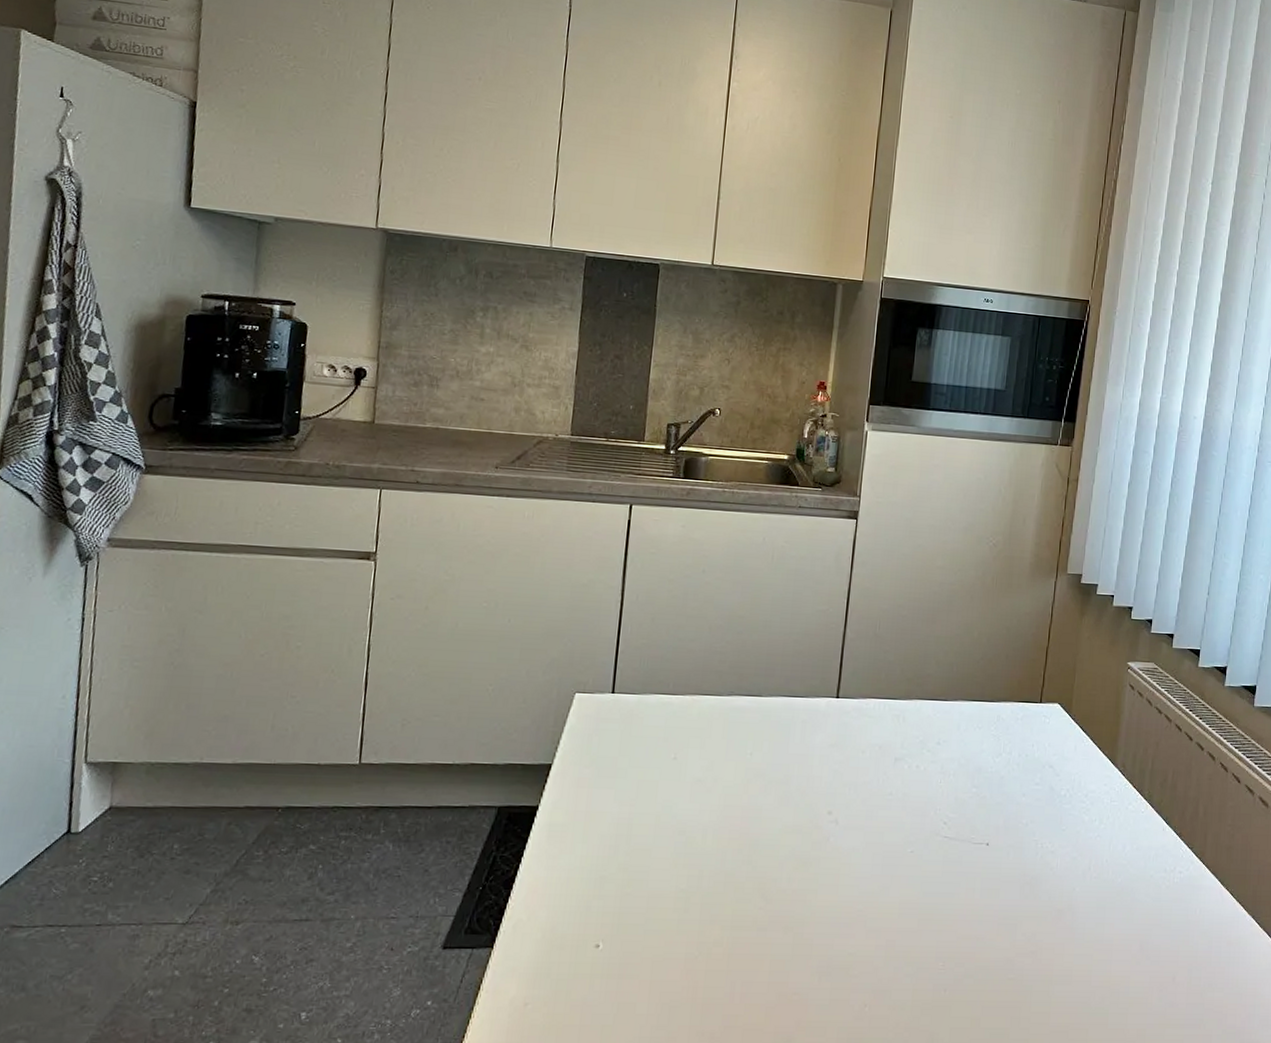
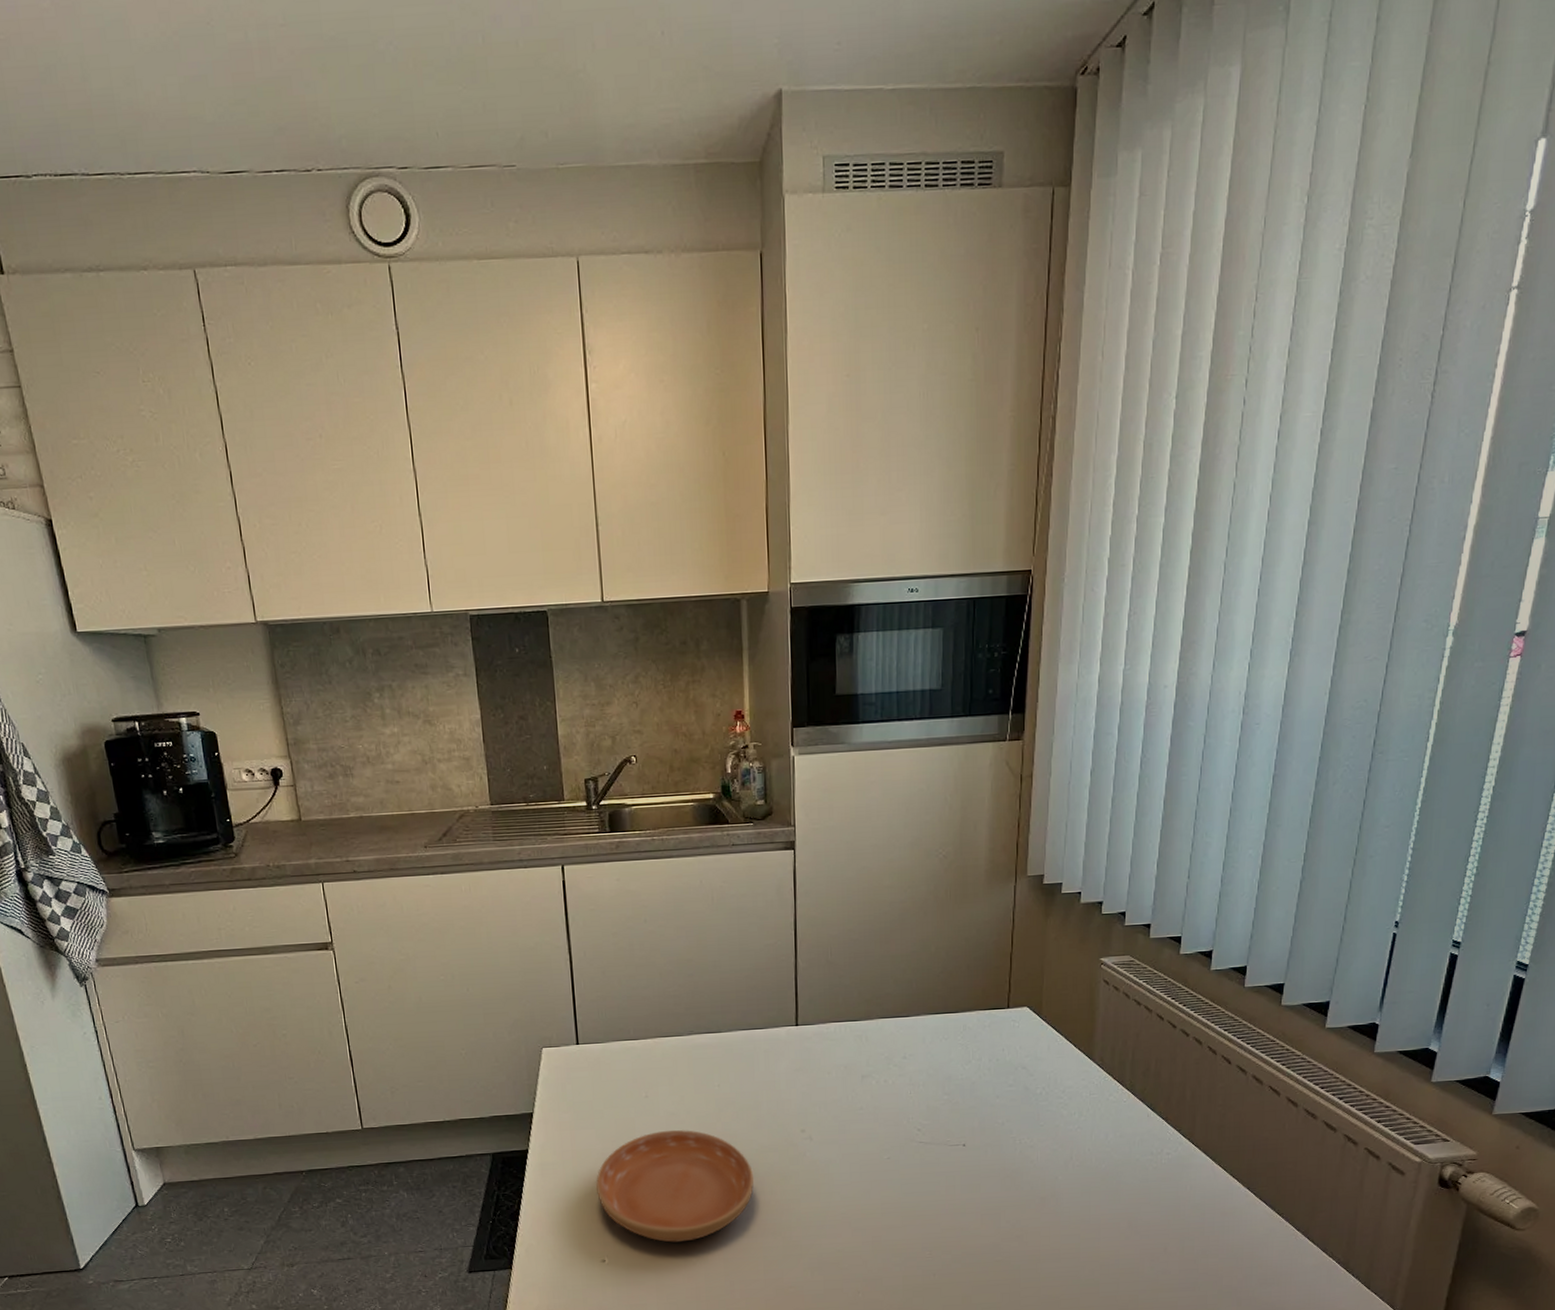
saucer: none [604,798,773,930] -> present [596,1129,754,1243]

